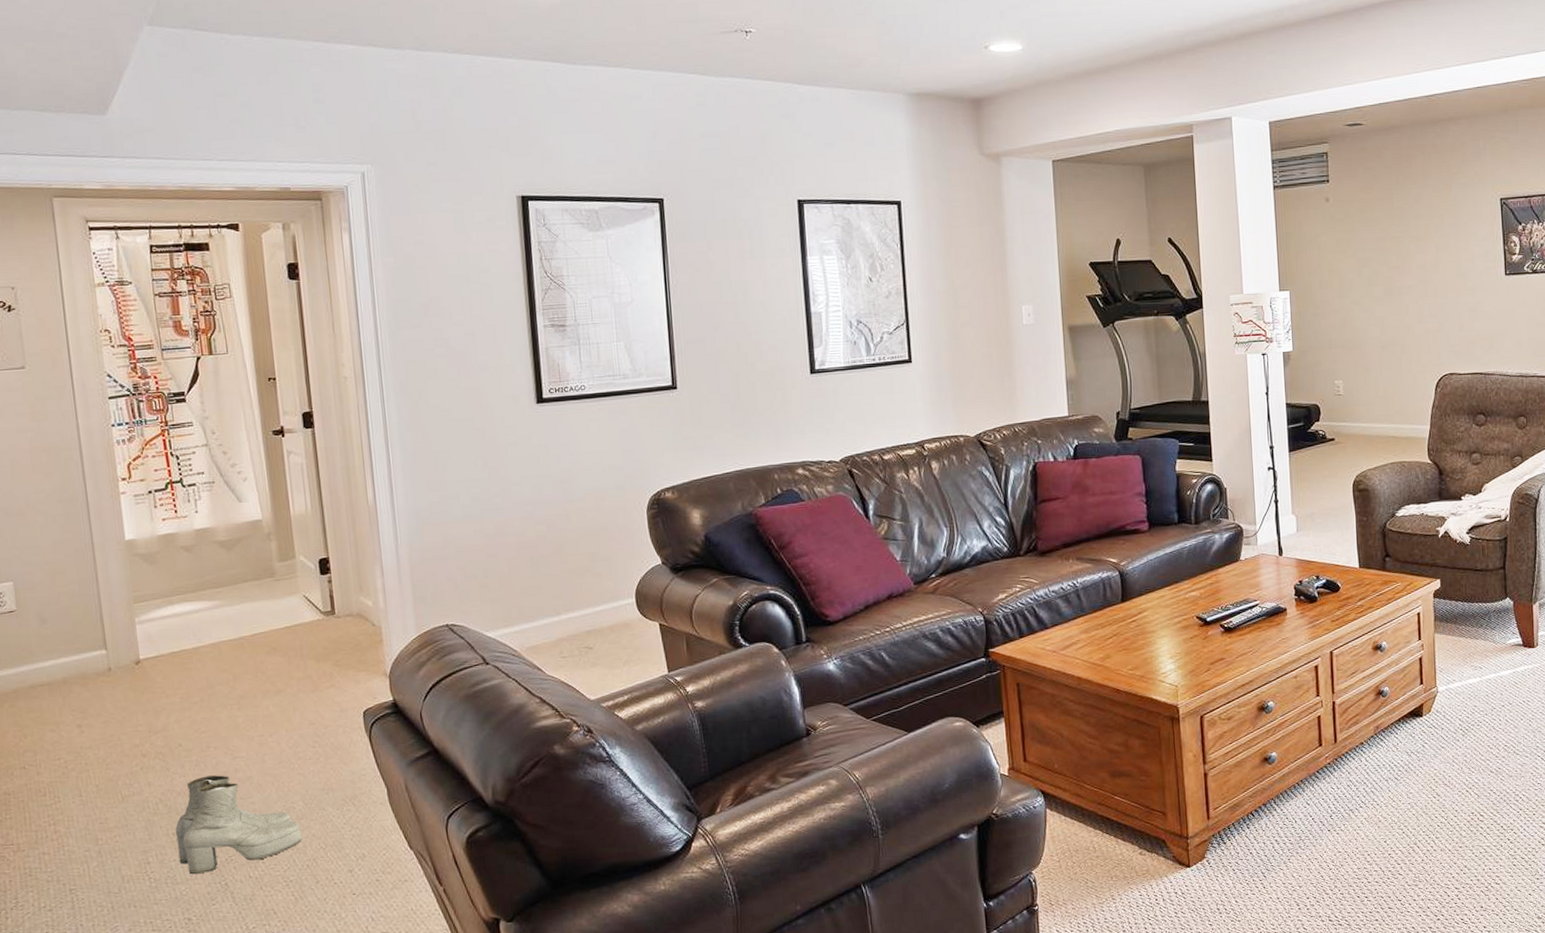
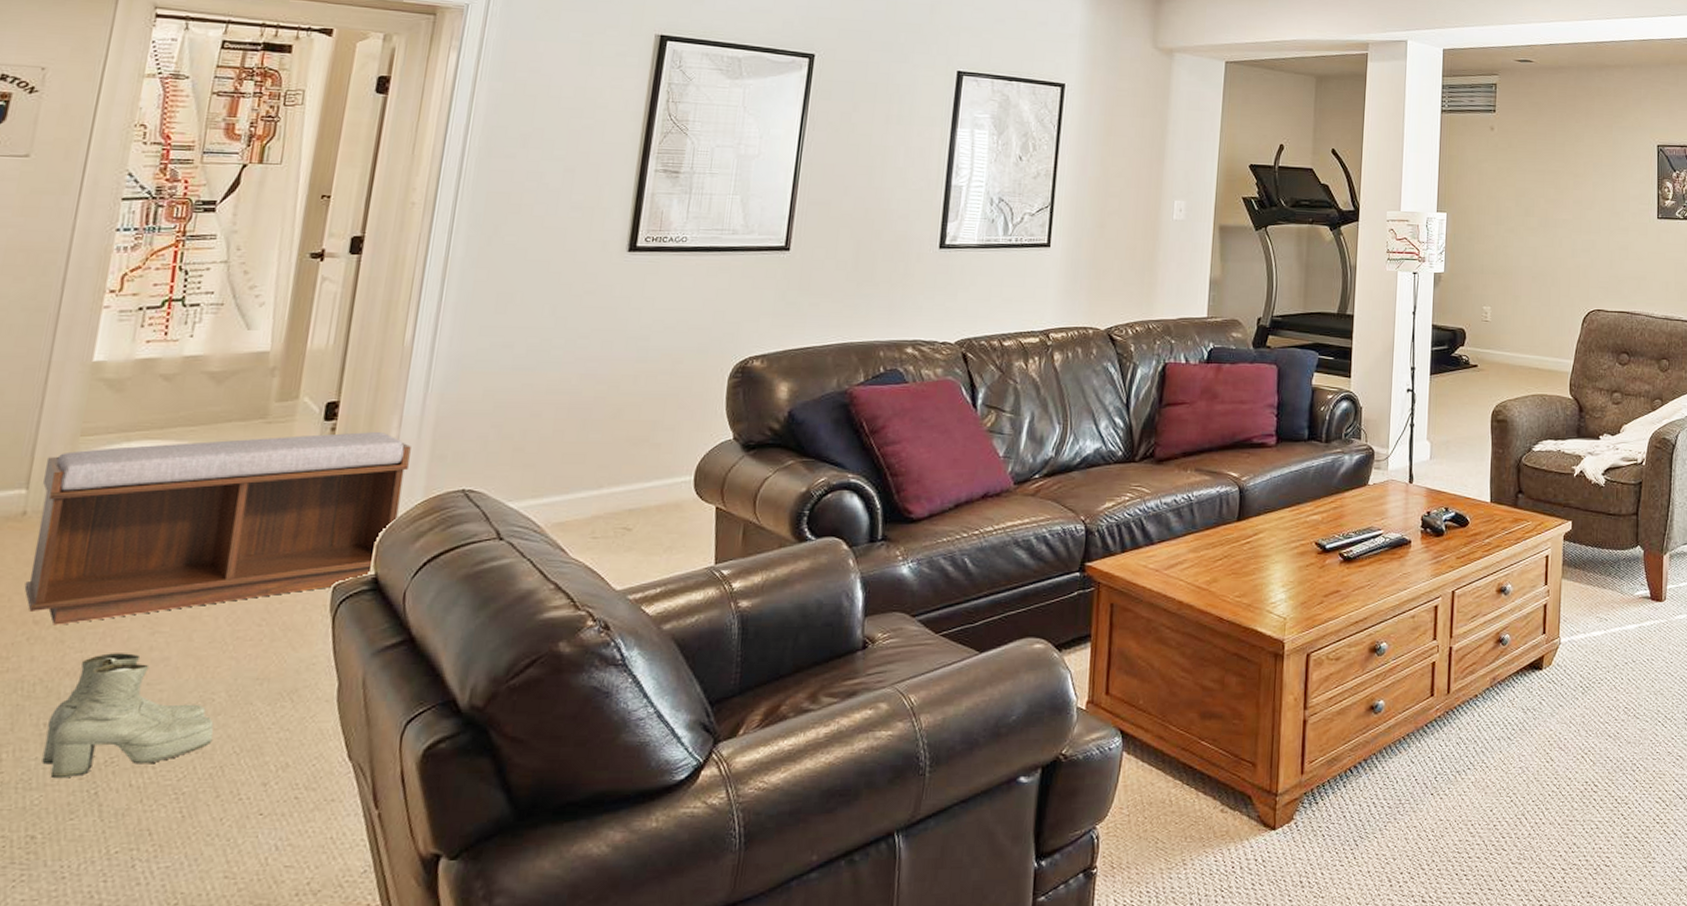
bench: none [113,581,400,757] -> present [24,432,411,625]

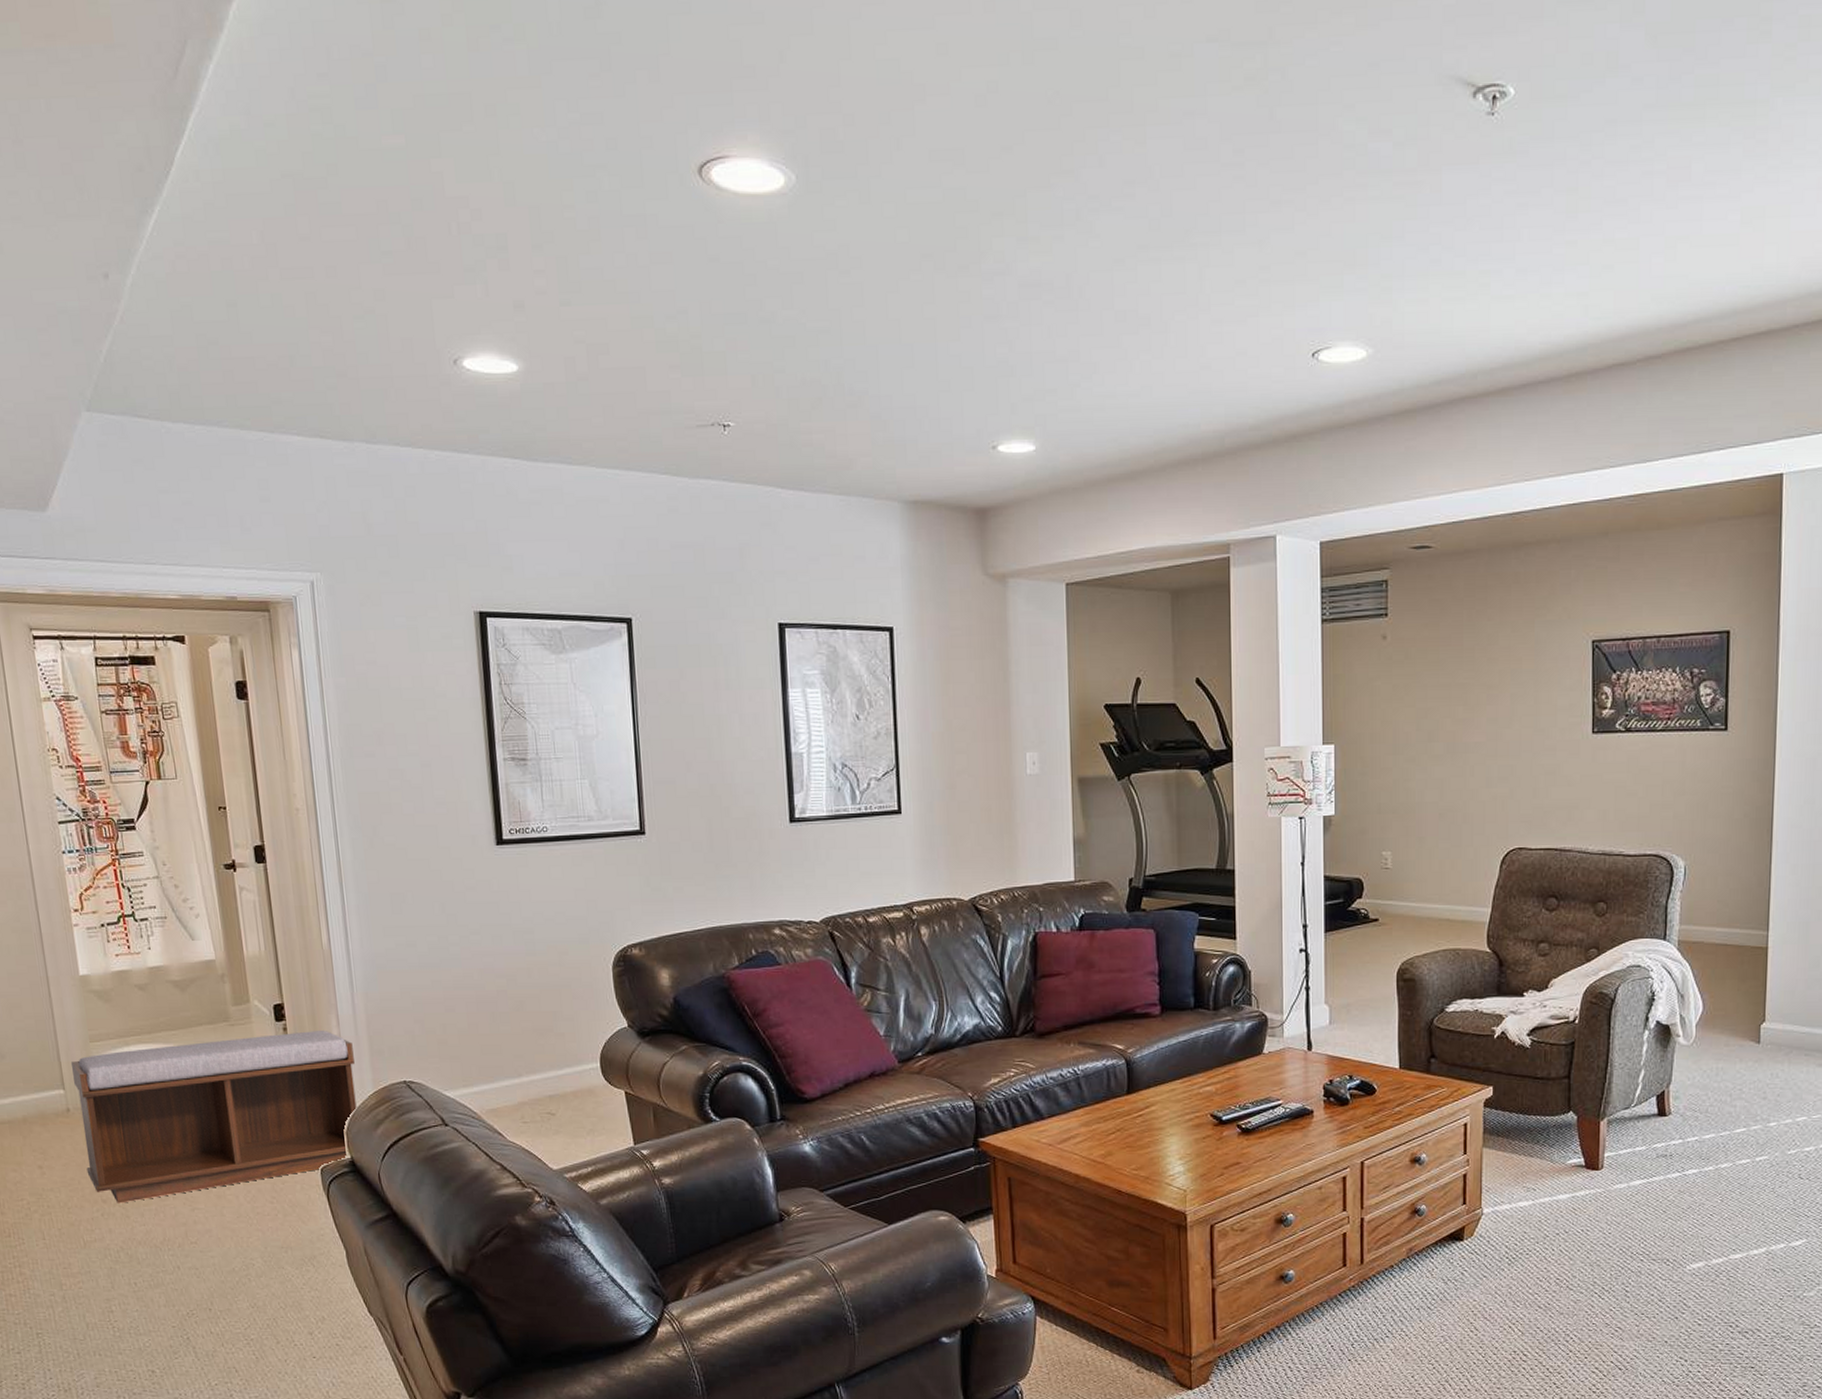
boots: present [42,653,214,779] -> none [137,1226,262,1327]

